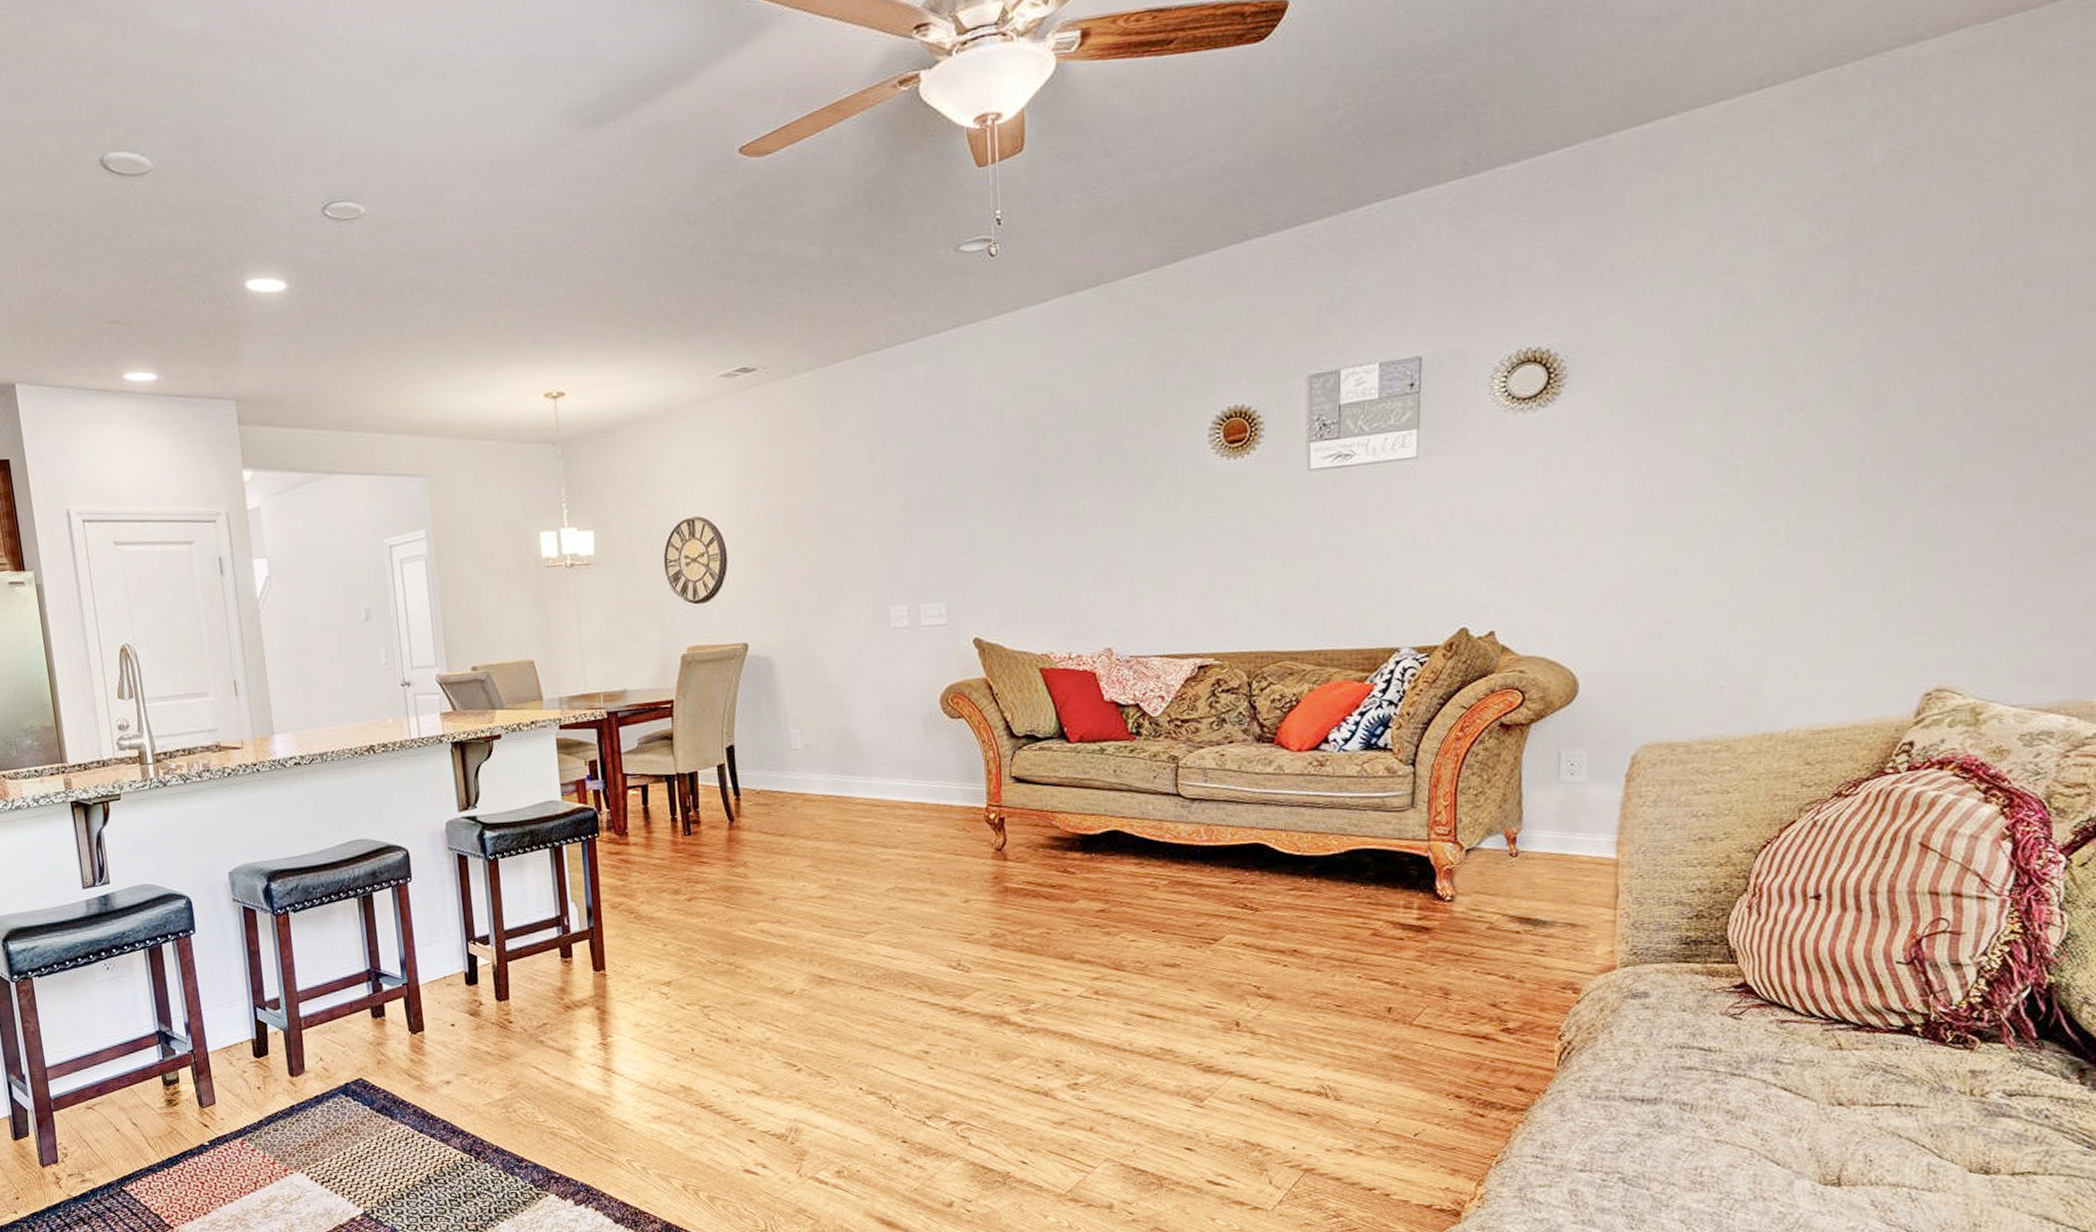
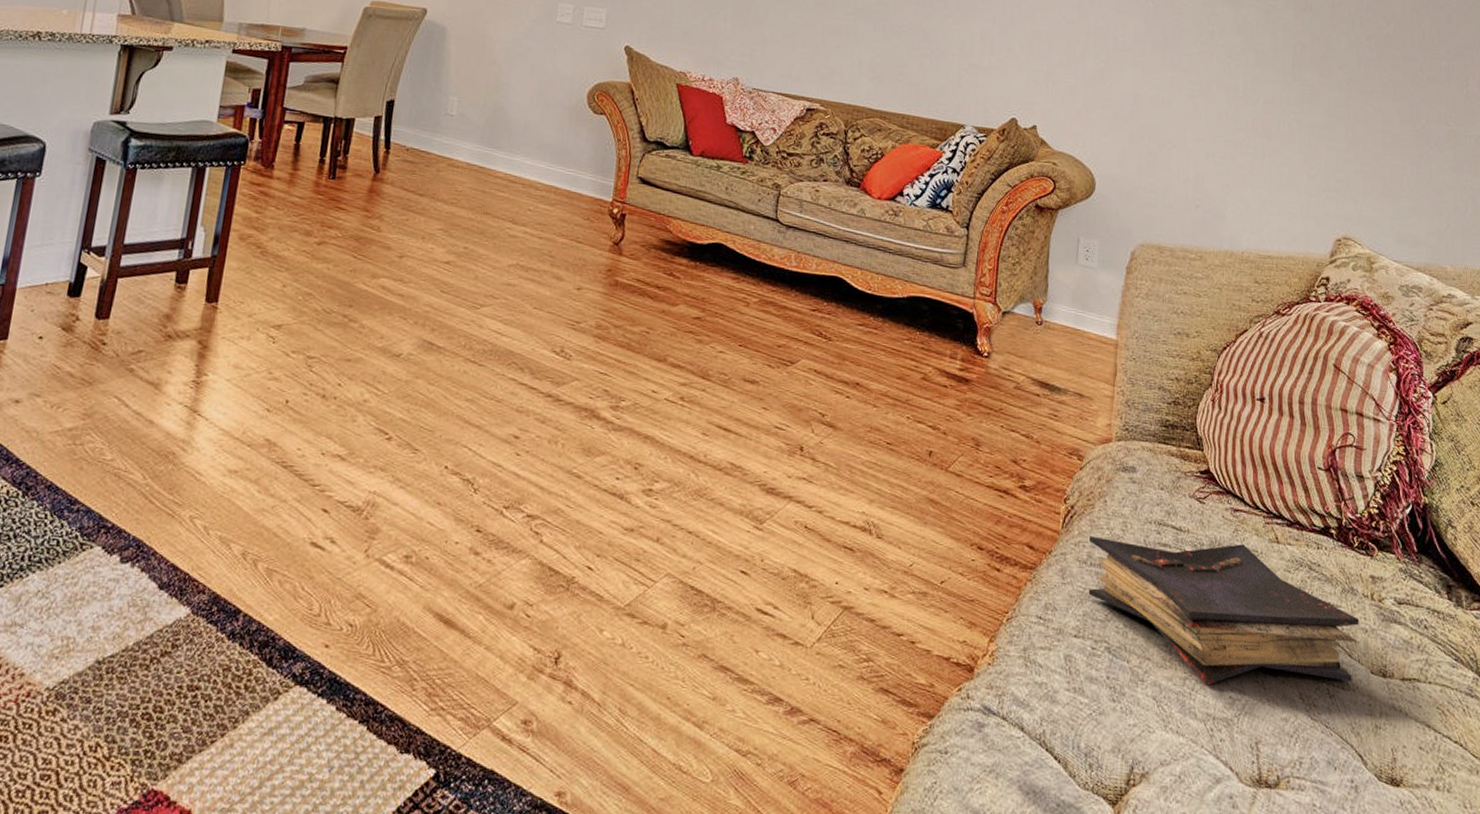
book: none [1593,1056,1953,1203] -> present [1088,535,1359,686]

